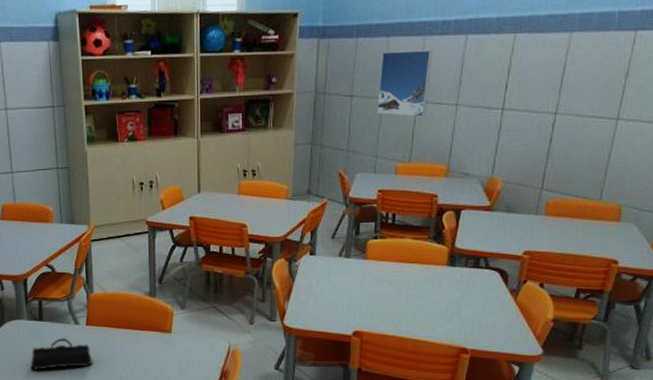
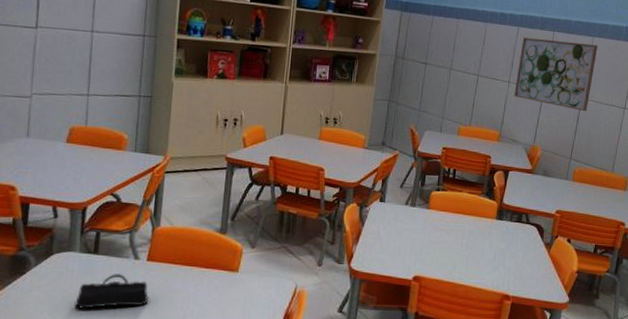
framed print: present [377,49,433,117] -> none [445,31,493,89]
wall art: none [464,42,578,130] -> present [514,37,598,112]

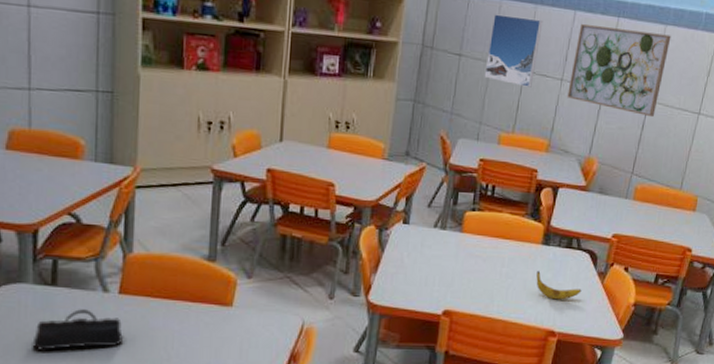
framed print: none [445,31,493,89] -> present [484,14,543,88]
banana: none [492,242,531,268] -> present [536,271,582,300]

